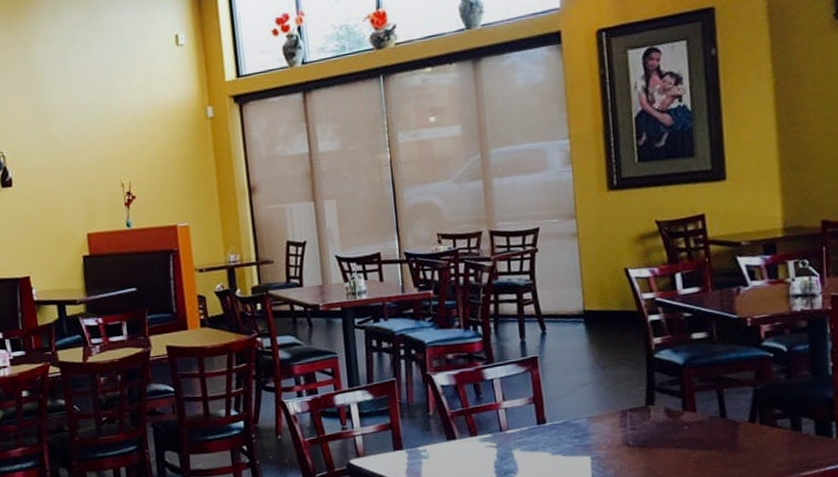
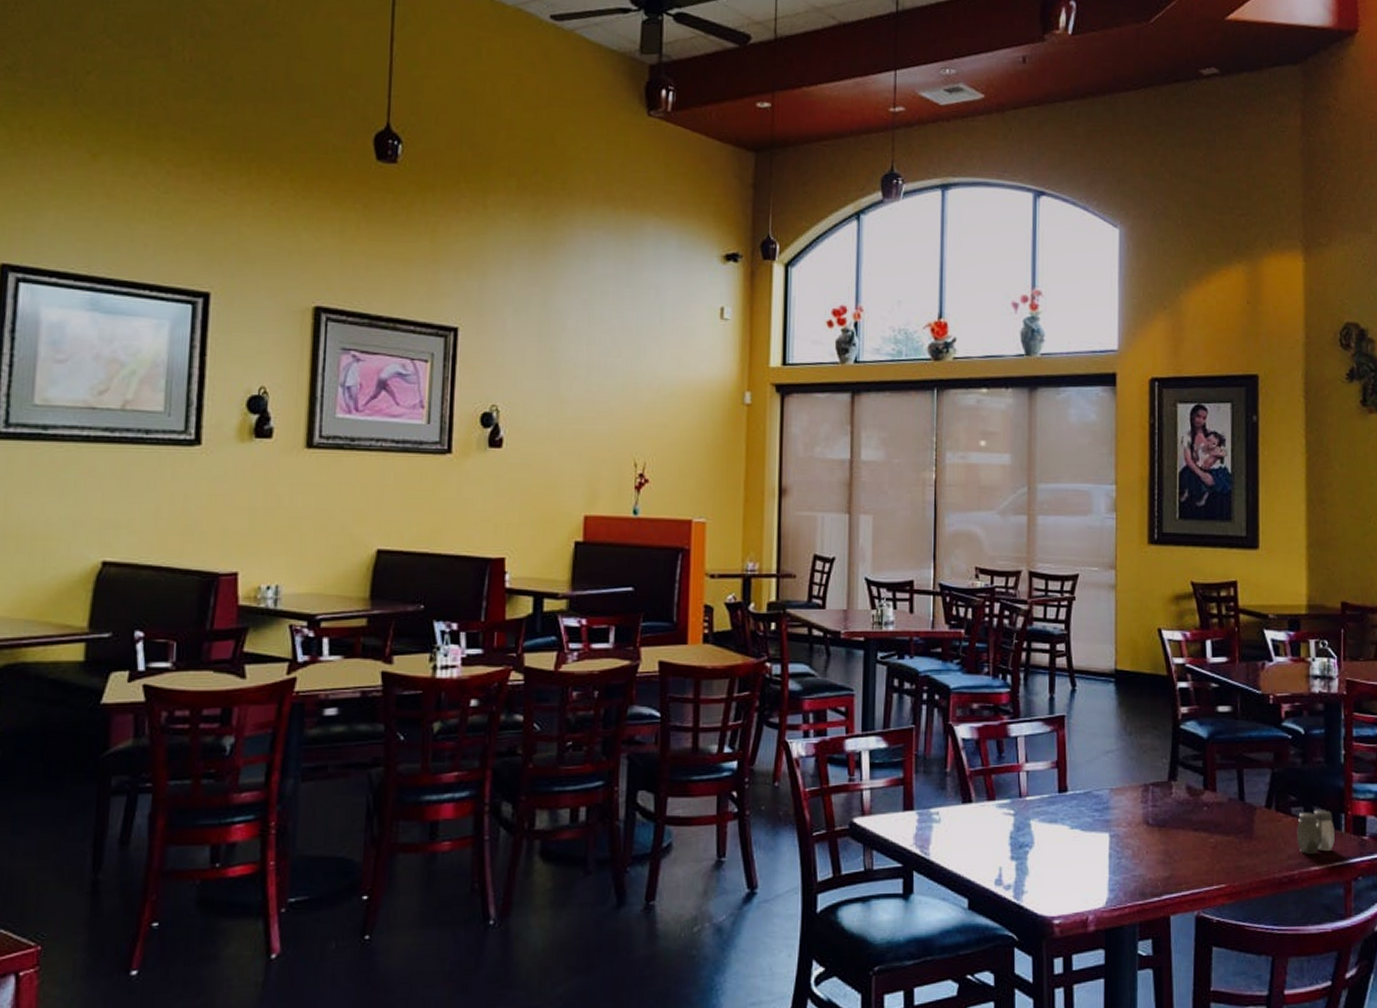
salt and pepper shaker: none [784,419,826,461] -> present [1297,810,1335,854]

